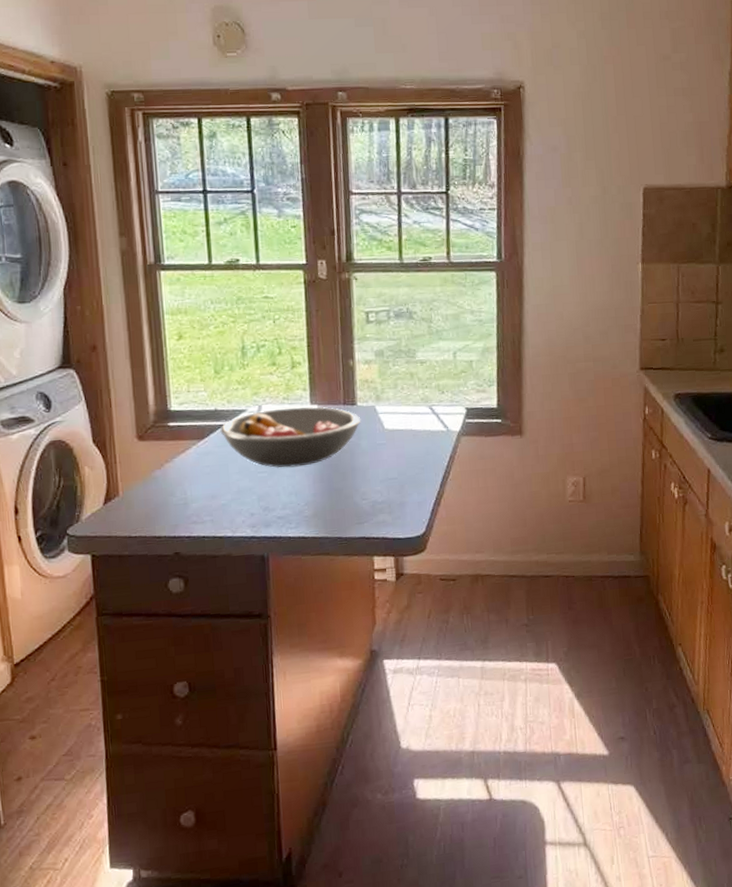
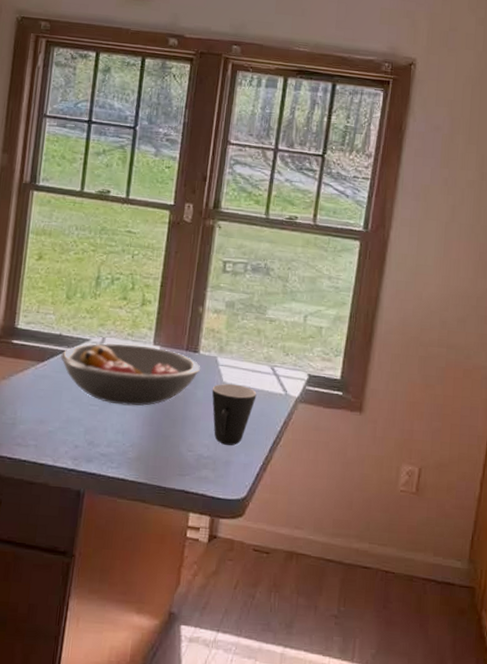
mug: none [375,429,420,488] -> present [211,384,257,446]

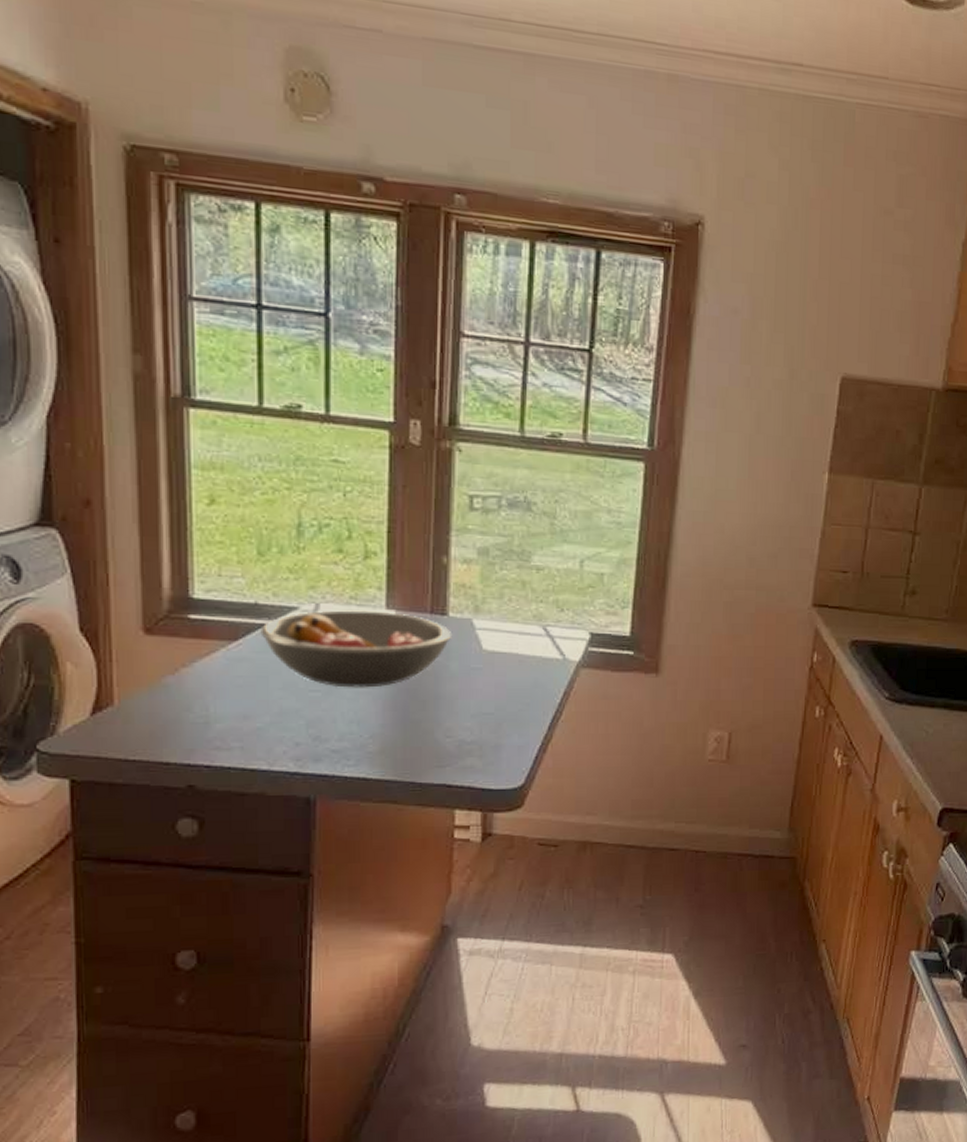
mug: present [211,384,257,446] -> none [469,651,527,726]

